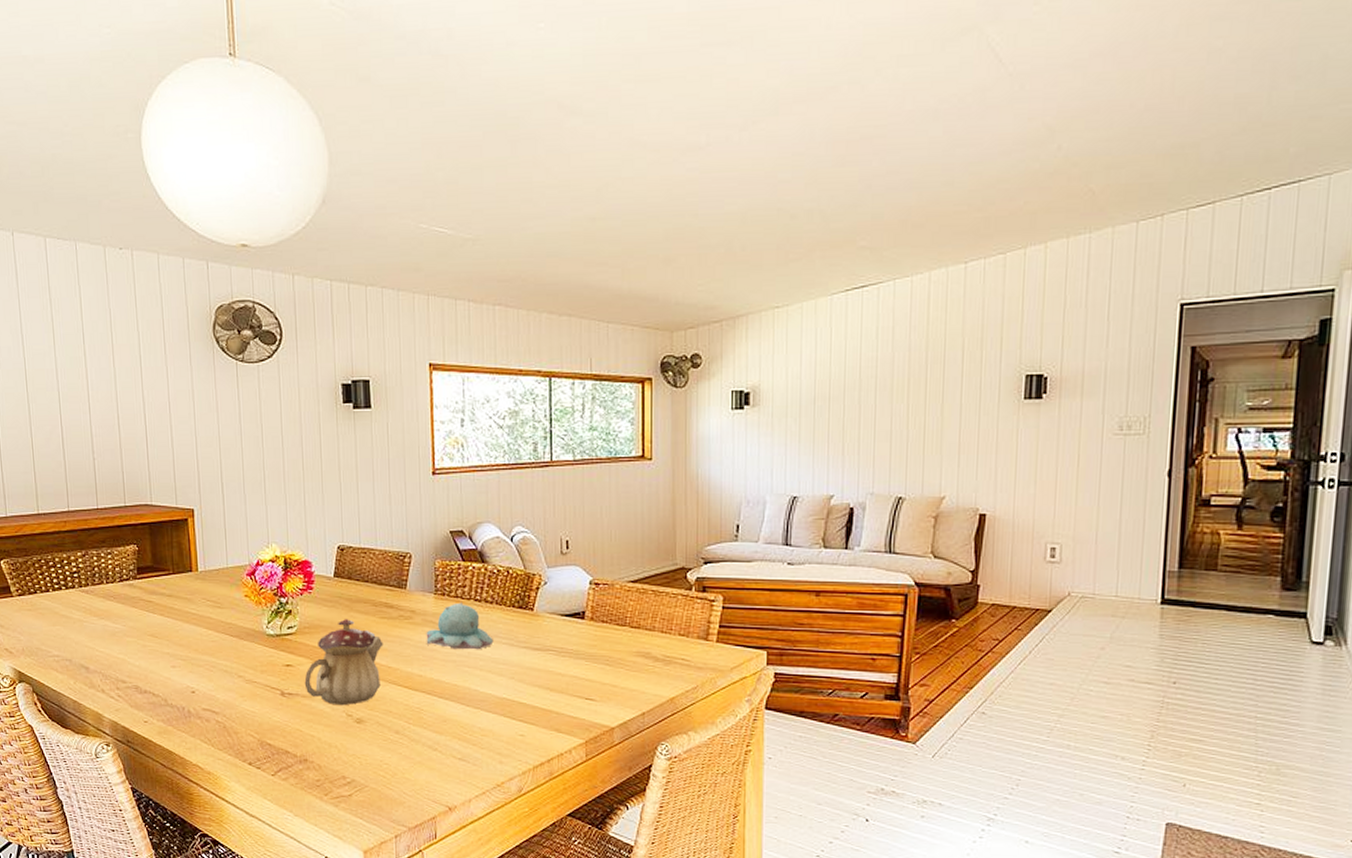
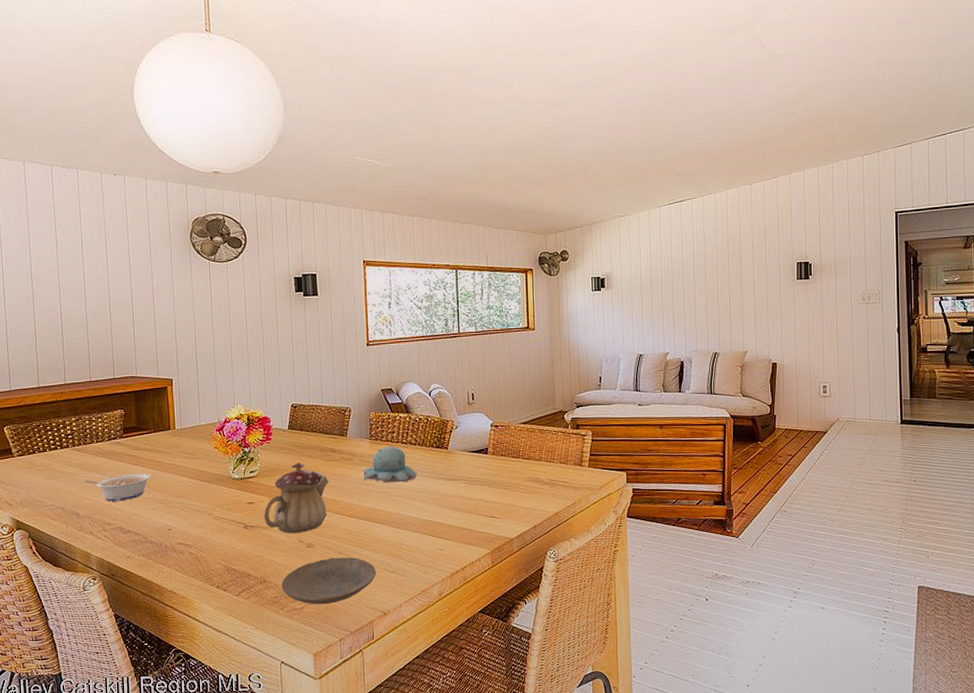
legume: none [94,623,171,655] -> present [85,473,151,502]
plate: none [325,737,440,793] -> present [281,557,376,605]

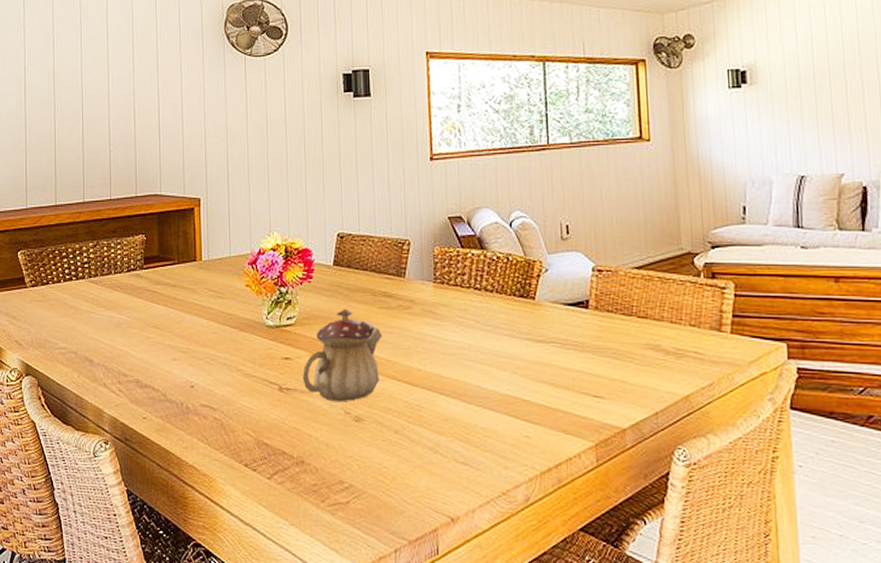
legume: present [85,473,151,502] -> none [101,314,173,348]
plate: present [281,557,376,605] -> none [322,437,441,501]
candle: present [363,445,417,483] -> none [425,291,495,342]

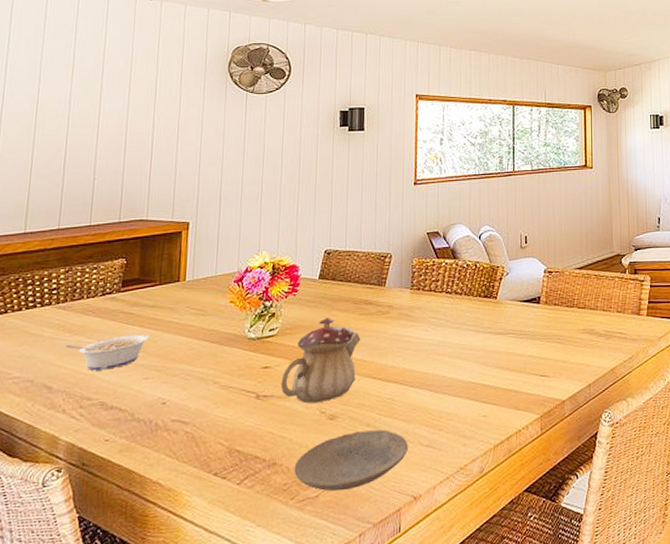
legume: none [101,314,173,348] -> present [65,334,149,371]
plate: none [322,437,441,501] -> present [294,429,408,492]

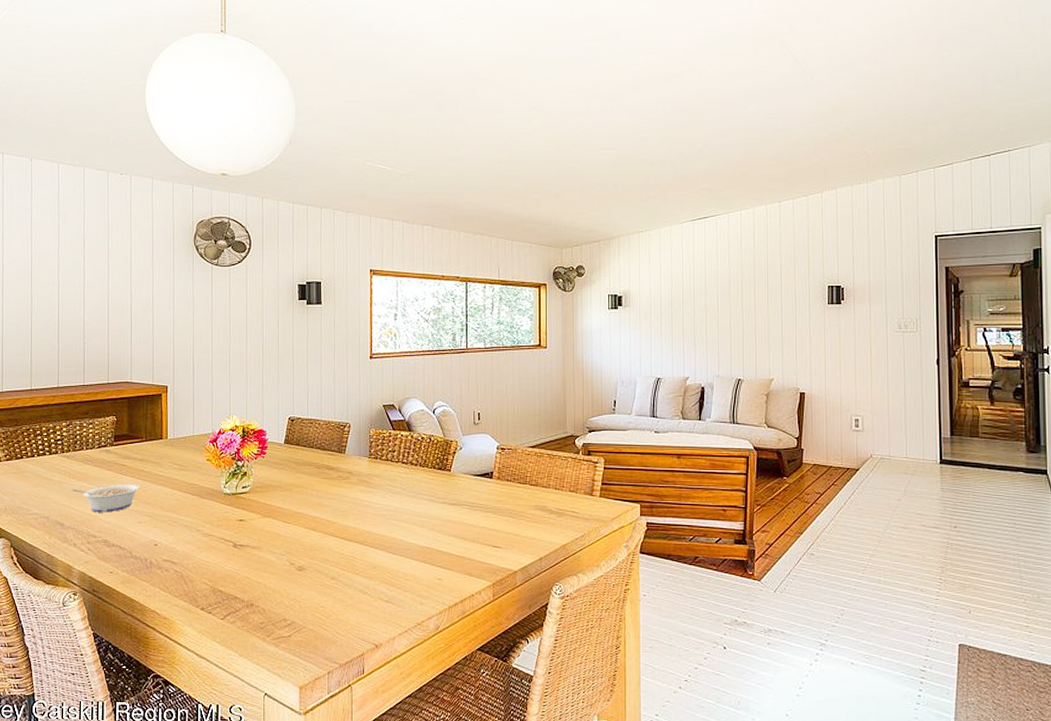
teapot: present [281,318,361,403] -> none [254,480,324,555]
plate: present [294,429,408,492] -> none [269,583,369,634]

